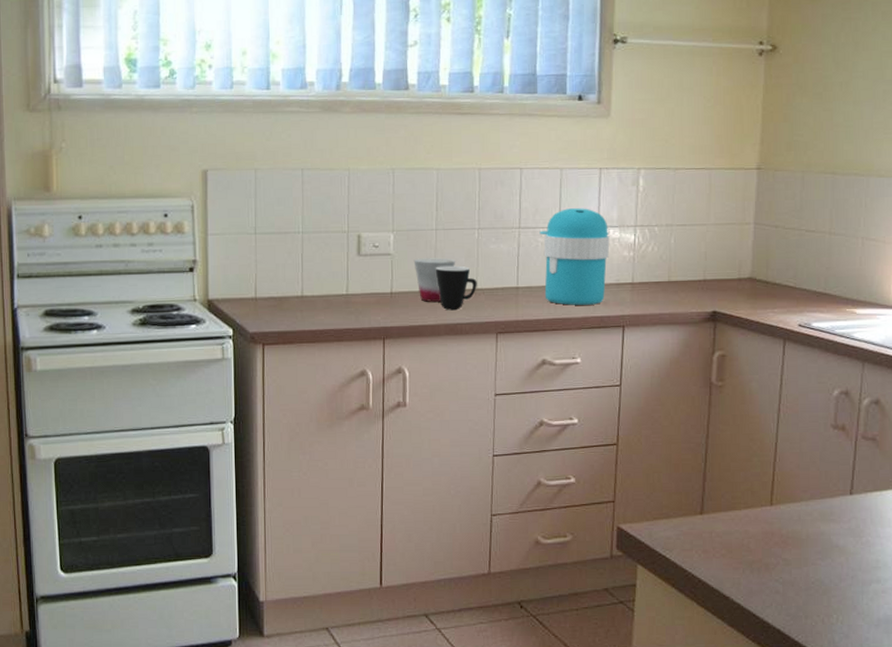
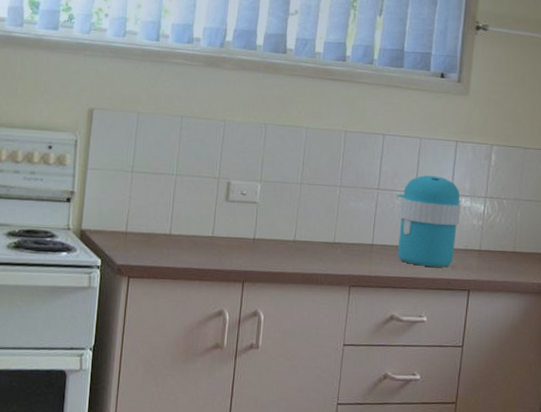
cup: present [413,258,456,302] -> none [277,209,317,251]
mug: present [435,265,477,311] -> none [296,218,335,261]

